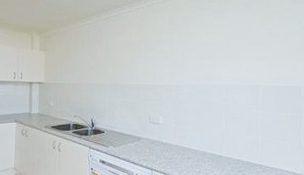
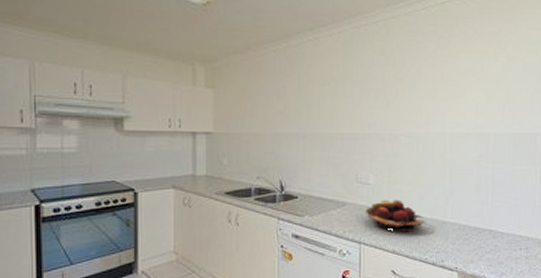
fruit basket: none [156,136,205,163] -> present [365,199,425,232]

